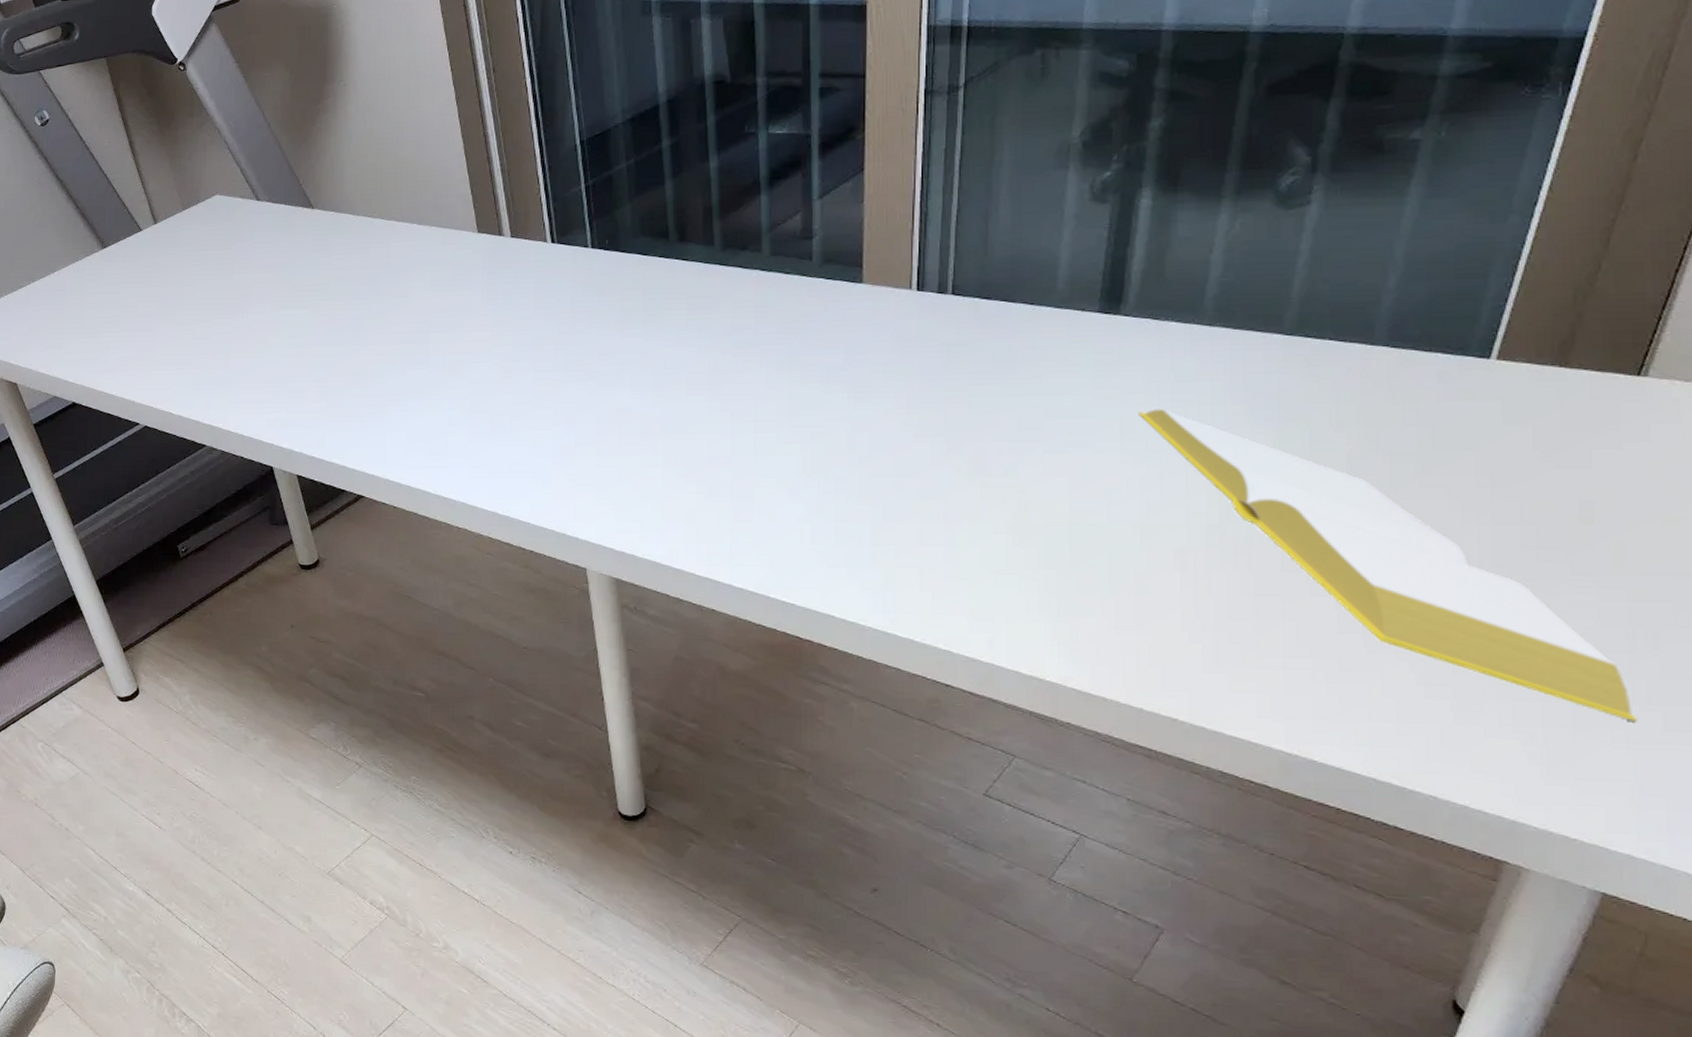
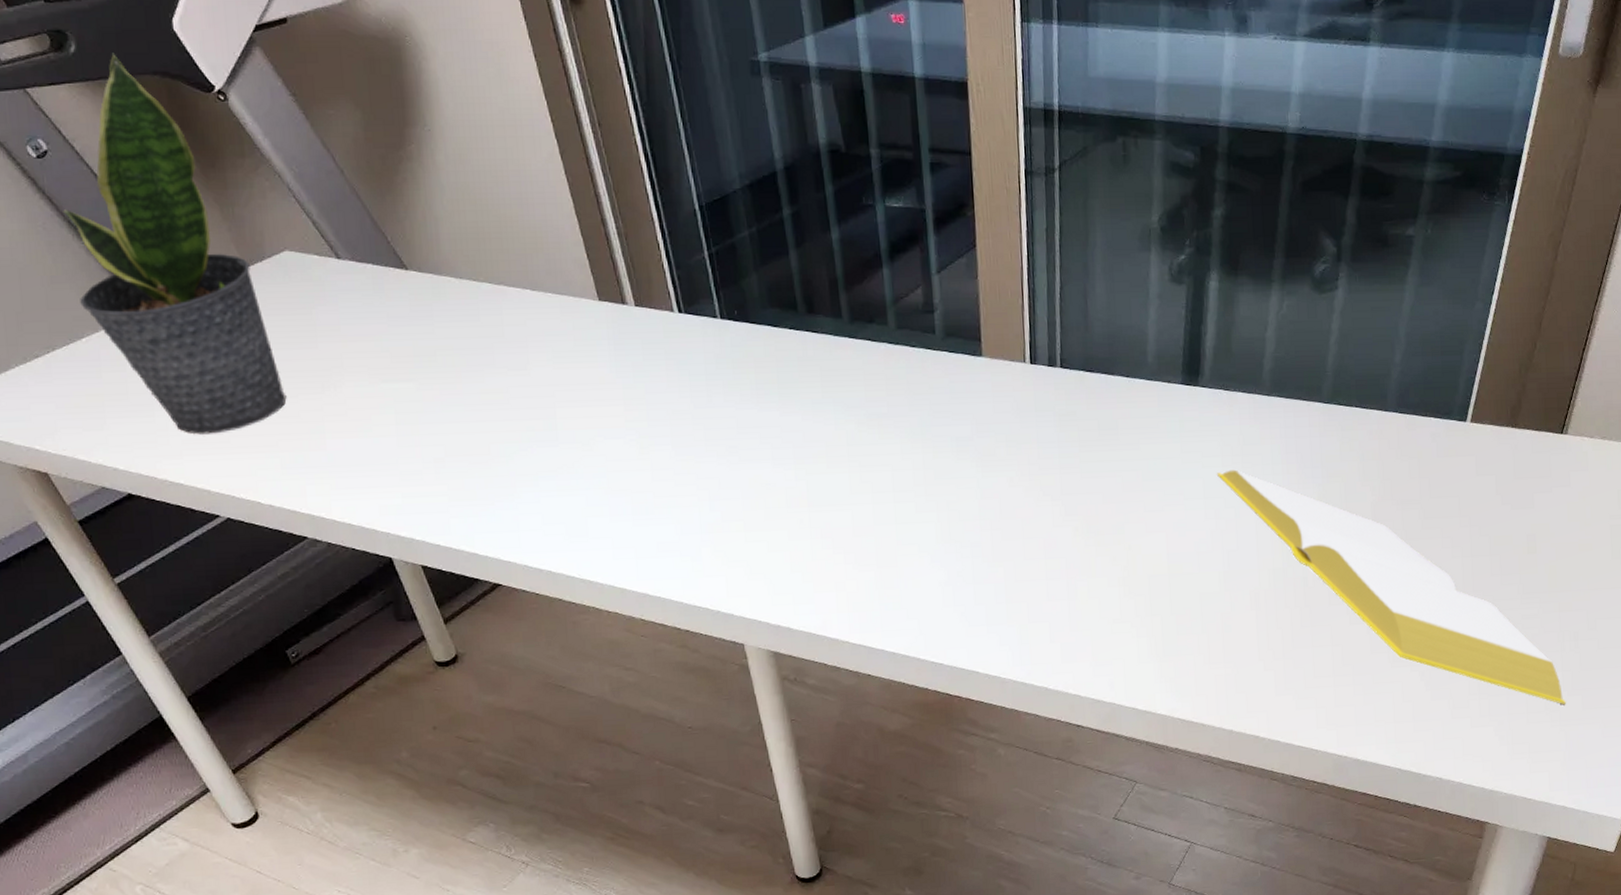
potted plant: none [54,37,203,353] -> present [63,53,287,435]

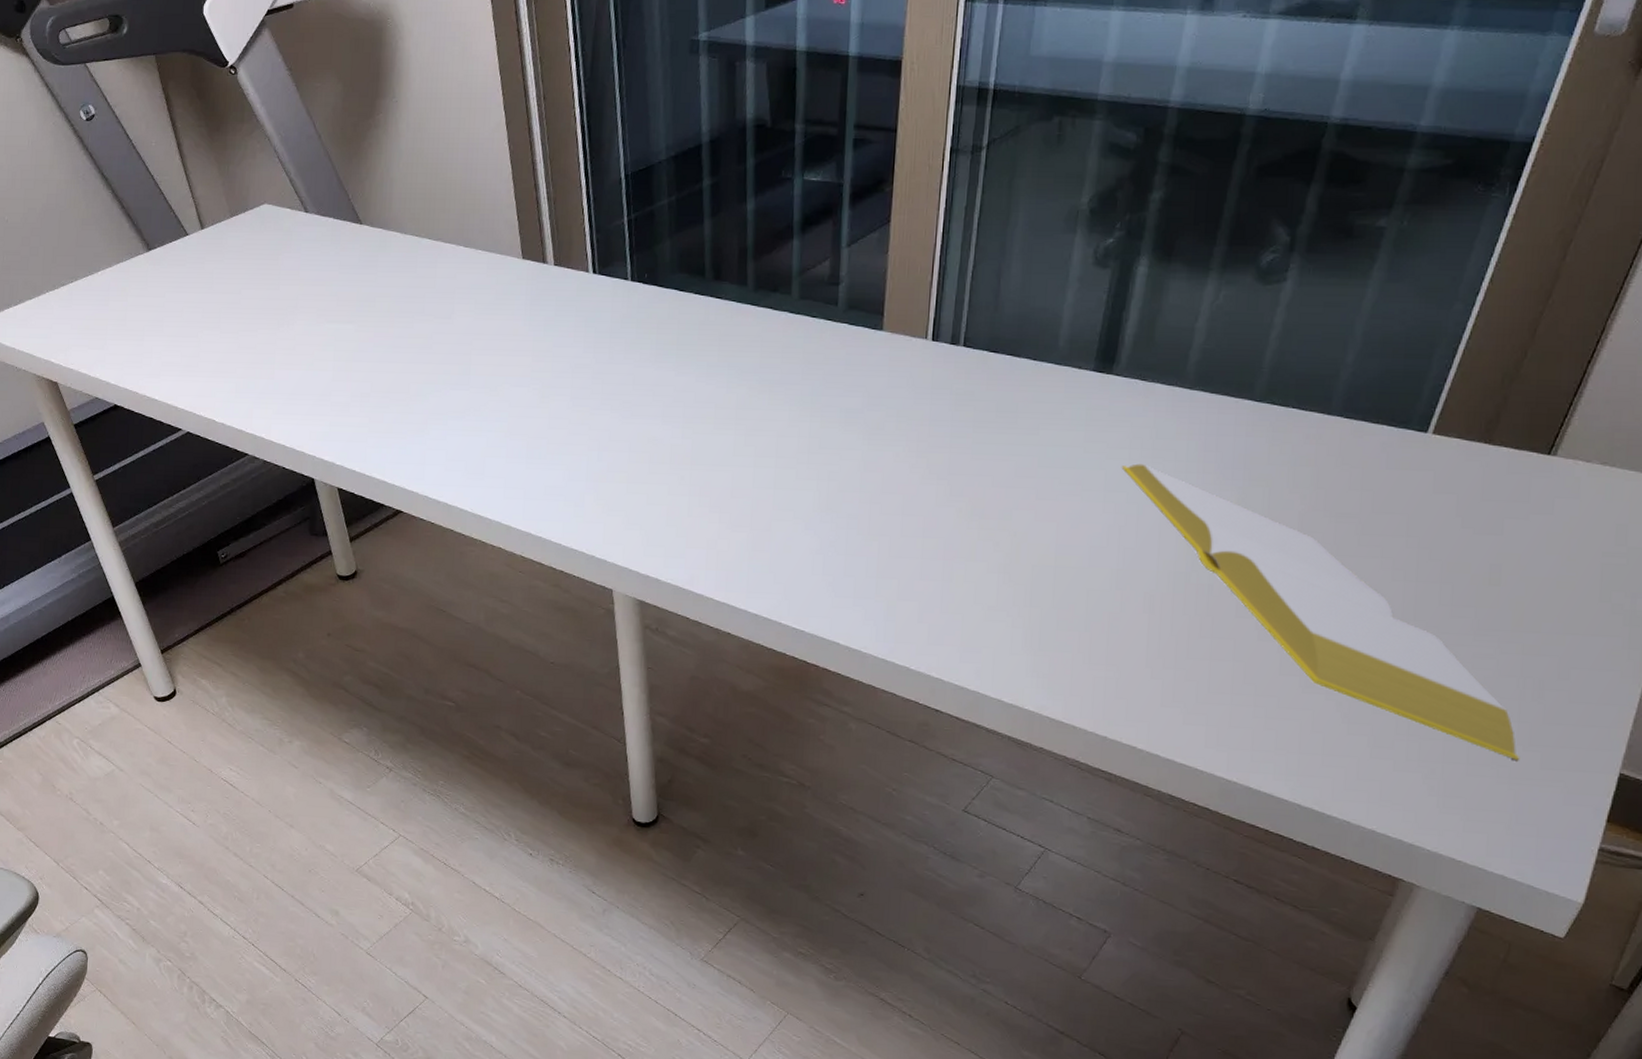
potted plant: present [63,53,287,435] -> none [99,34,248,359]

